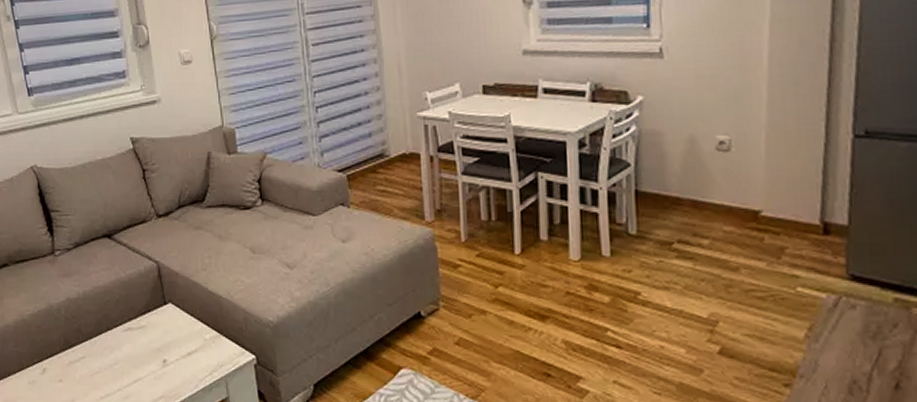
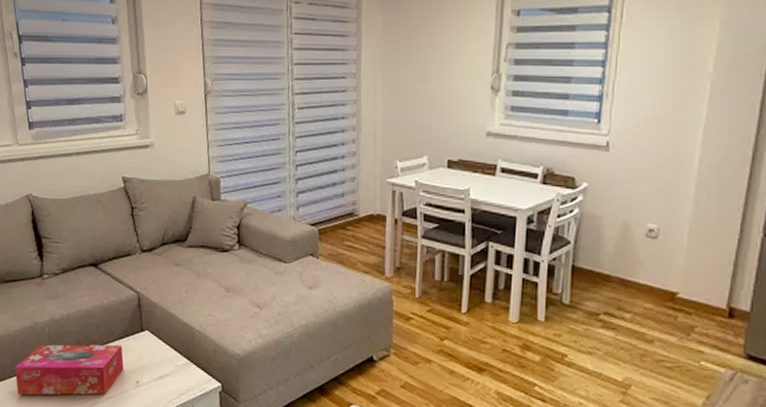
tissue box: none [32,321,148,385] -> present [14,344,124,395]

